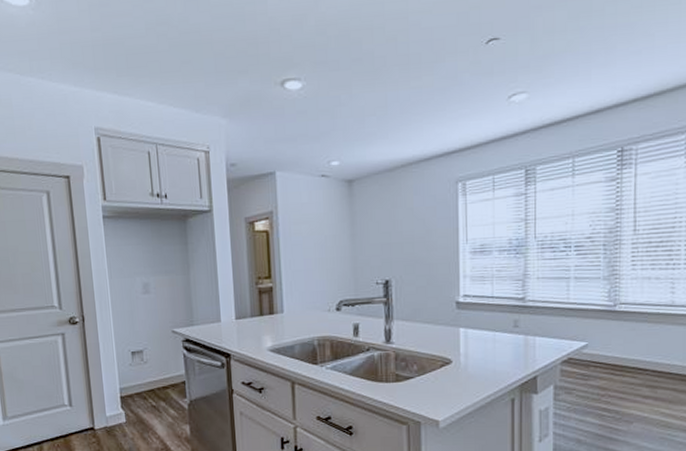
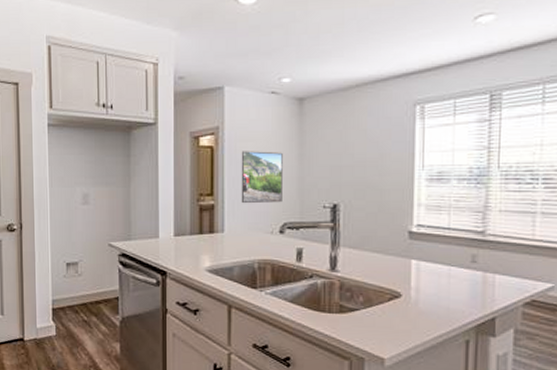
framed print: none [295,233,337,285] -> present [241,151,283,204]

